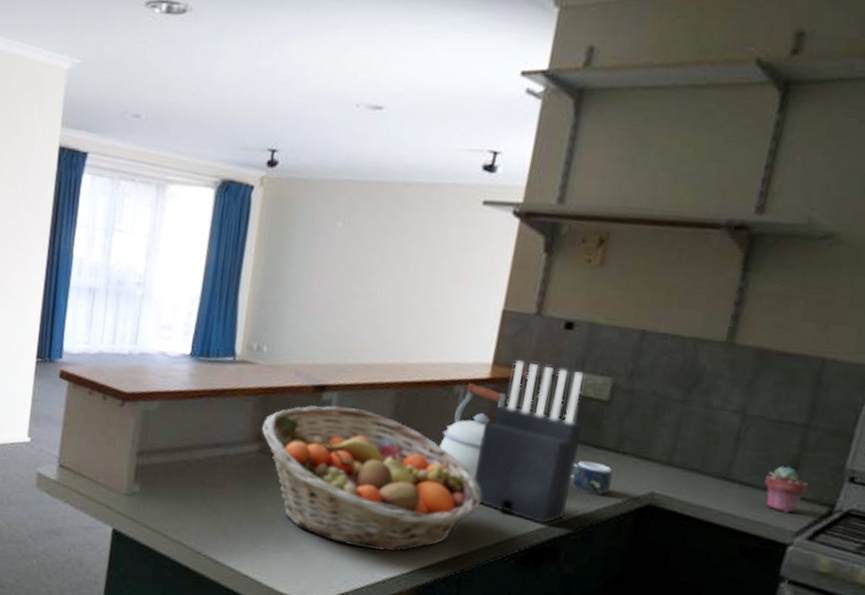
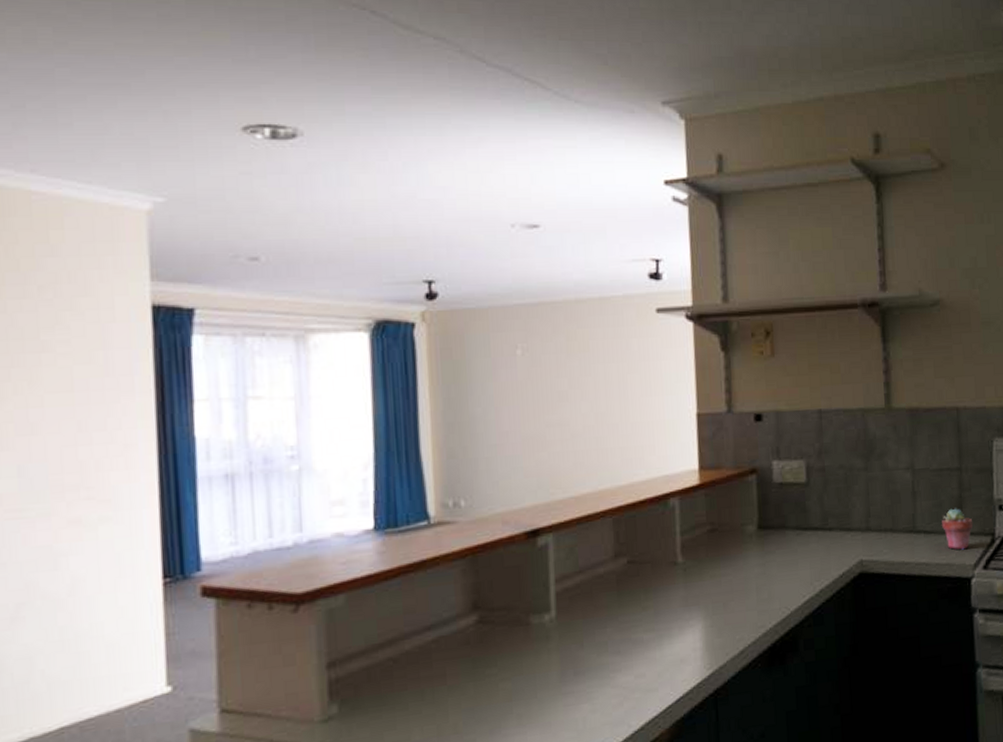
fruit basket: present [262,405,482,552] -> none [477,546,718,701]
kettle: present [439,383,508,480] -> none [667,493,721,591]
knife block: present [473,360,584,525] -> none [704,460,794,620]
mug: present [571,460,613,496] -> none [791,544,827,577]

